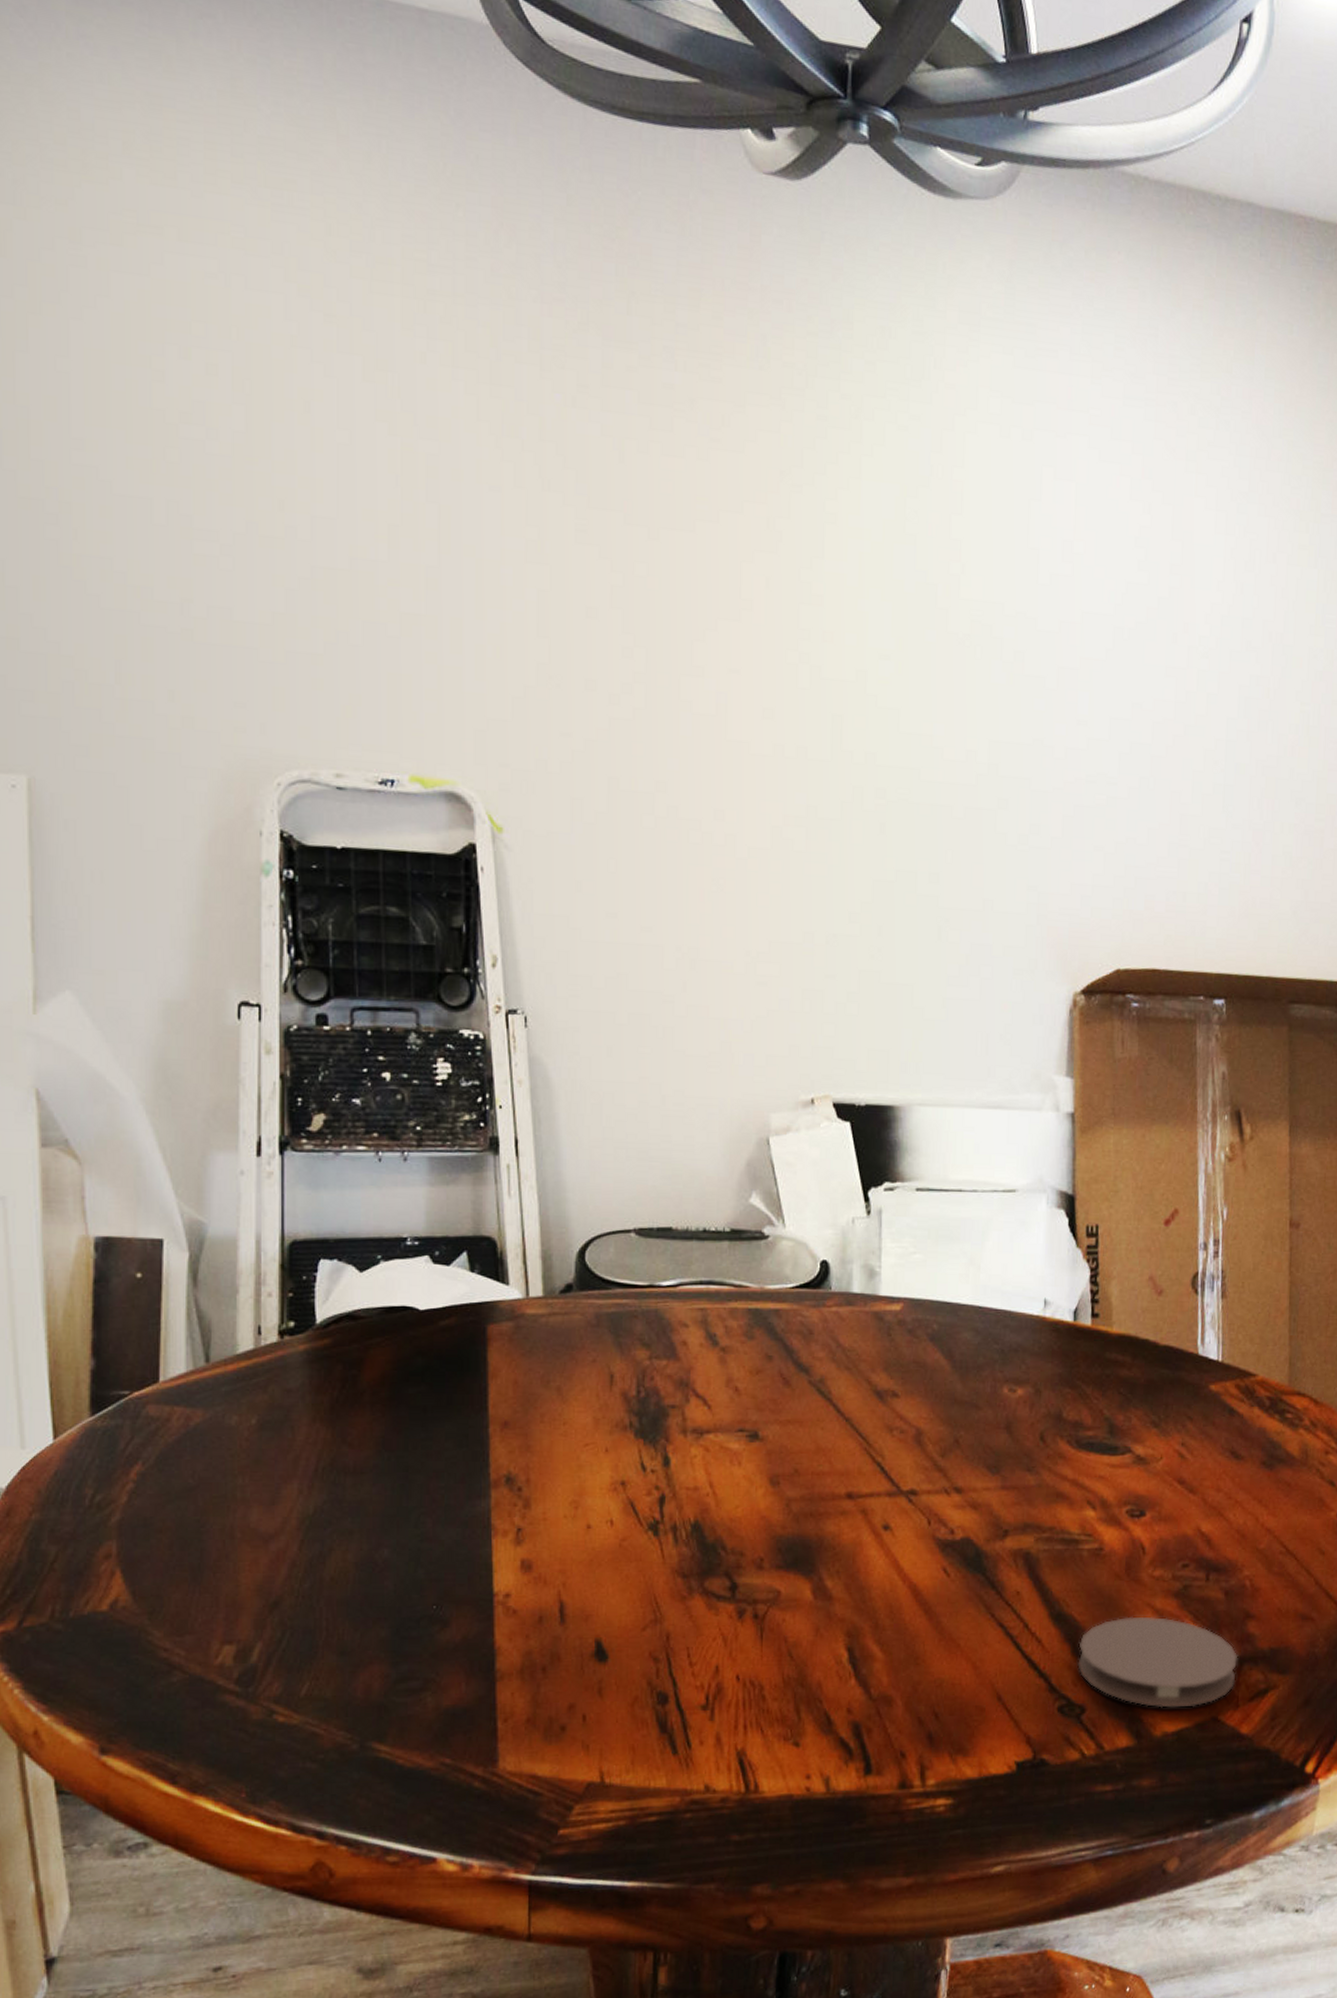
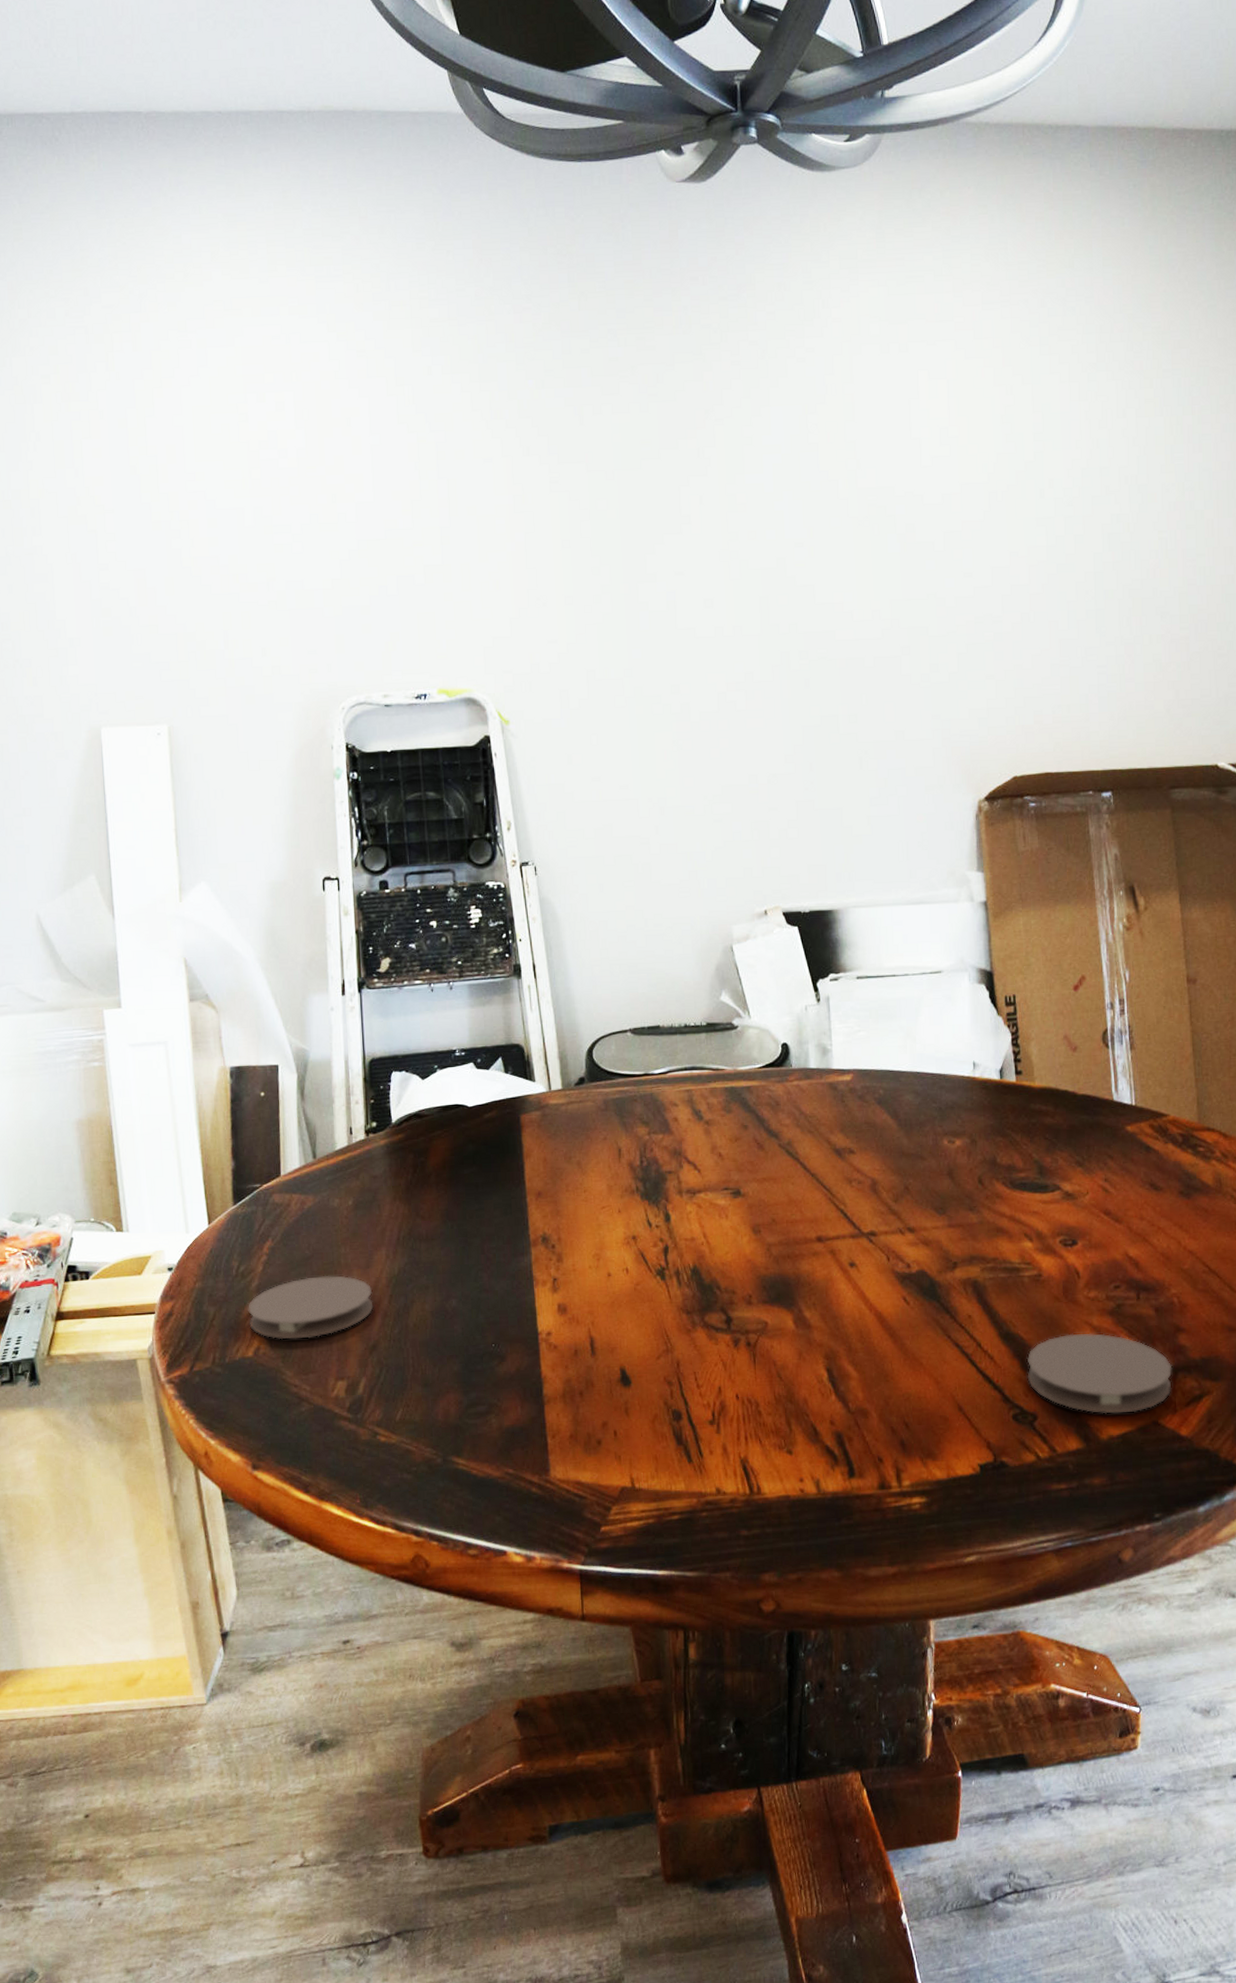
coaster: none [104,1512,278,1591] -> present [247,1275,374,1340]

